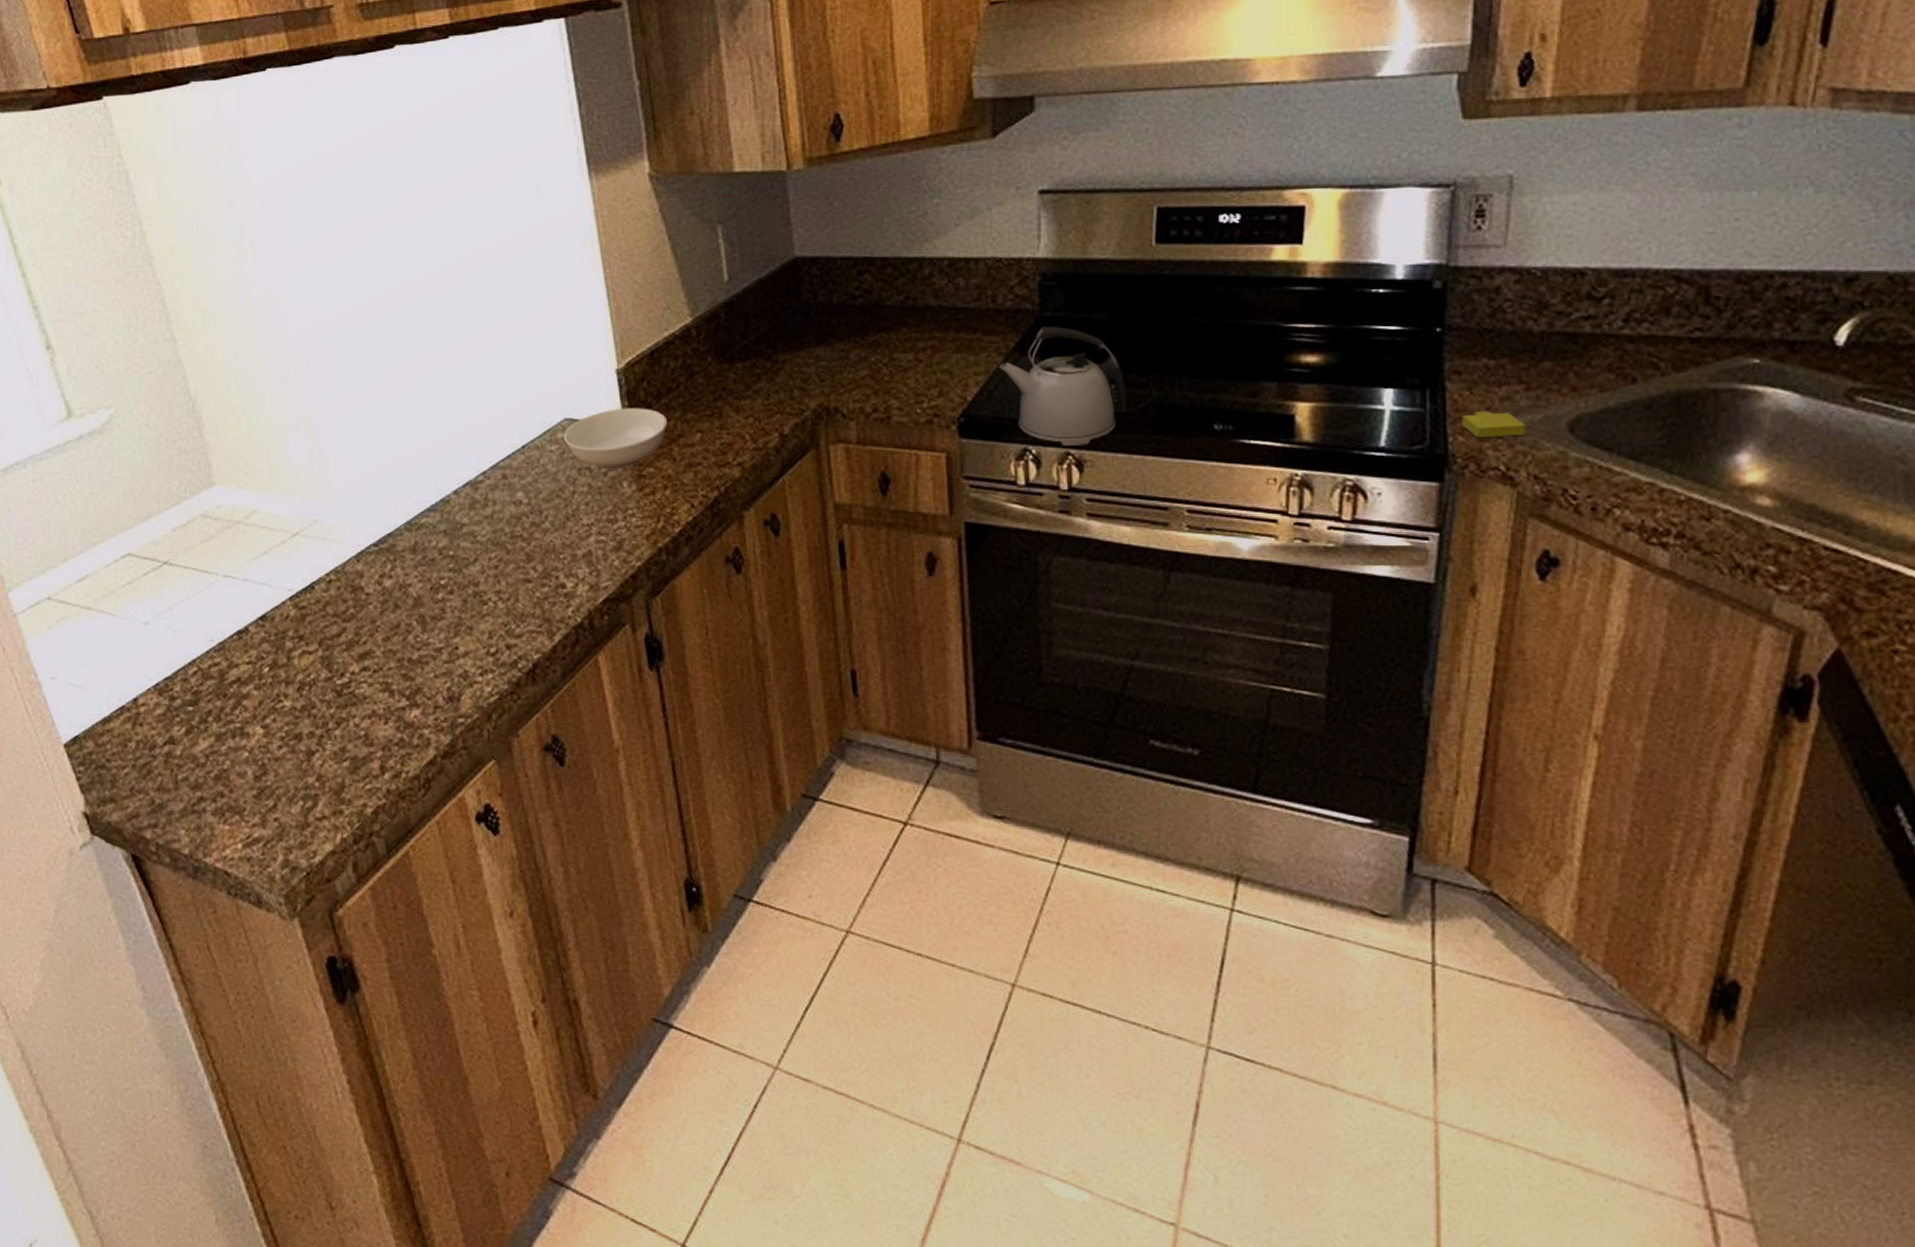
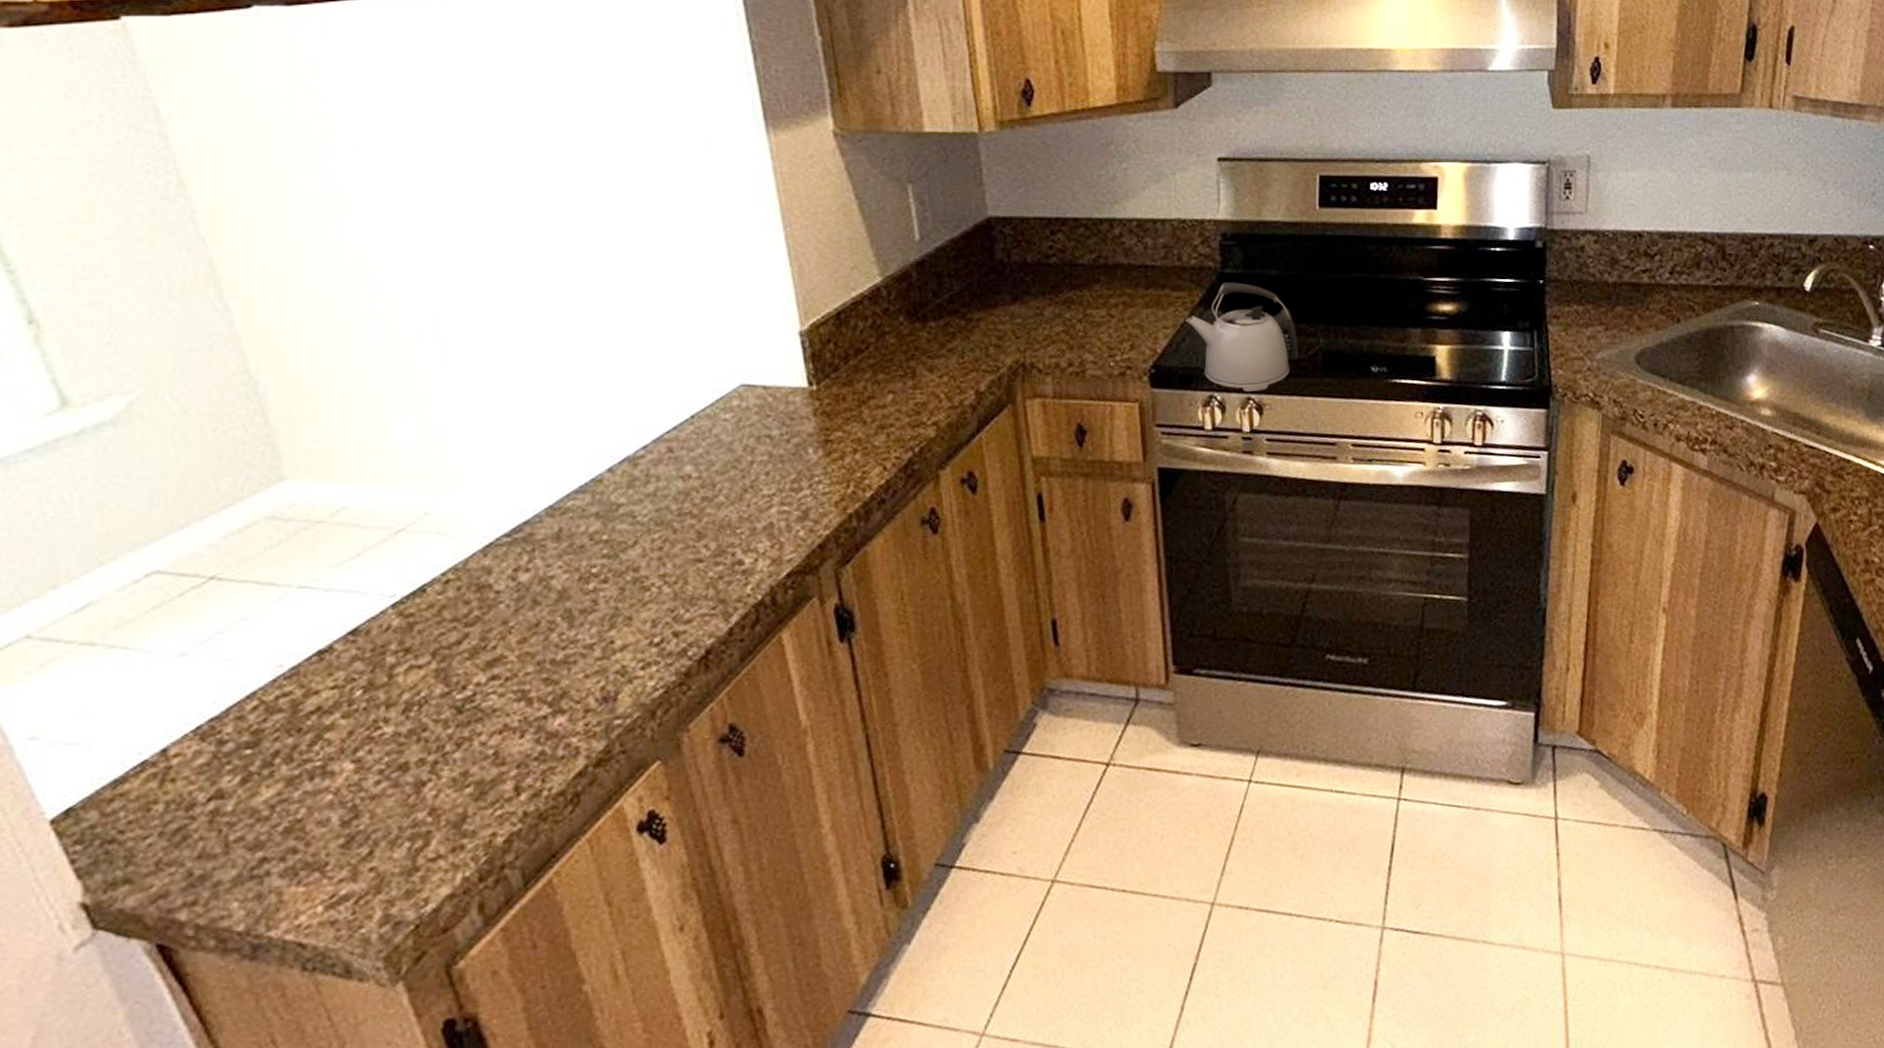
bowl: present [564,408,668,469] -> none [740,370,857,436]
sponge: present [1462,410,1539,439] -> none [1560,347,1616,371]

